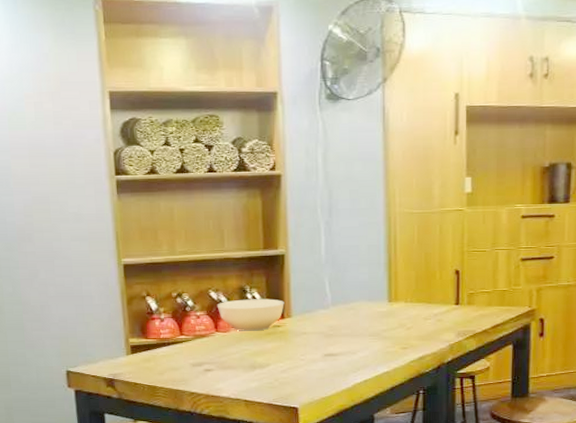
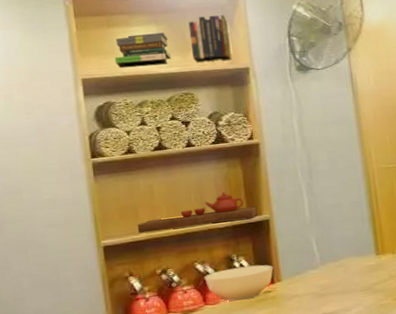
books: none [142,46,199,83] -> present [115,32,171,69]
tea set: none [156,222,274,256] -> present [137,192,258,234]
books: none [218,31,260,84] -> present [188,15,232,64]

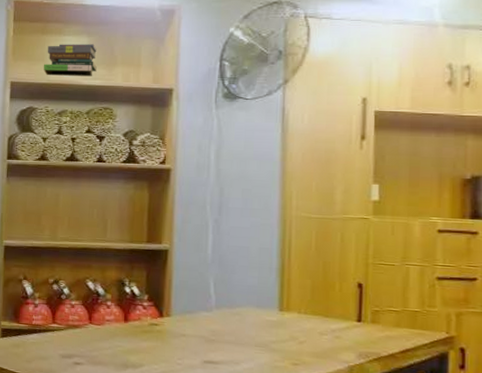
tea set: present [137,192,258,234] -> none [38,213,158,246]
books: present [188,15,232,64] -> none [118,32,159,80]
bowl: present [204,265,273,302] -> none [93,292,164,328]

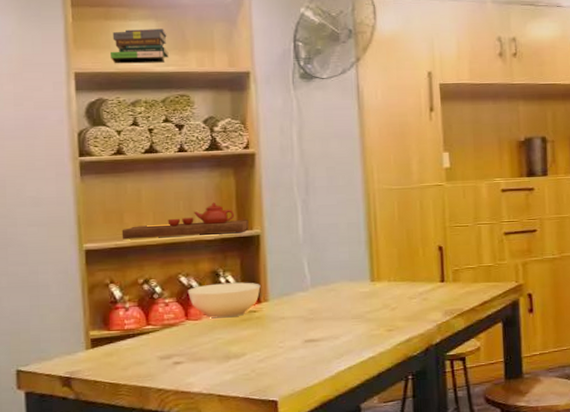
tea set: none [38,213,158,246] -> present [121,202,249,240]
bowl: none [93,292,164,328] -> present [187,282,261,319]

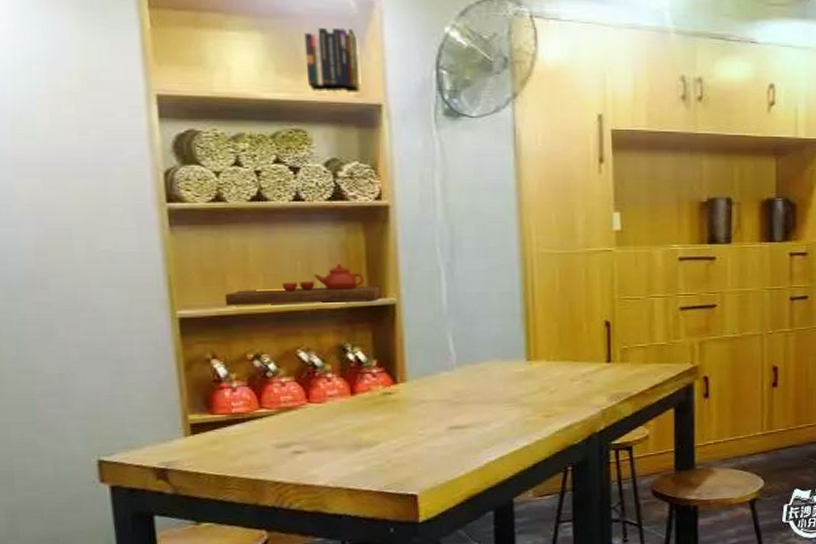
books: present [111,29,169,64] -> none [203,42,279,88]
bowl: present [187,282,261,319] -> none [308,359,397,401]
books: none [189,14,233,64] -> present [304,28,360,92]

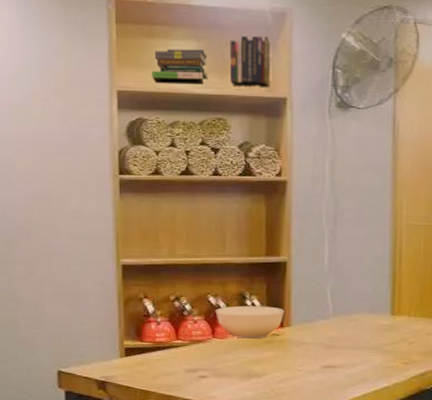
books: none [203,42,279,88] -> present [152,49,208,85]
tea set: present [224,264,382,306] -> none [156,227,277,259]
bowl: none [308,359,397,401] -> present [215,305,284,339]

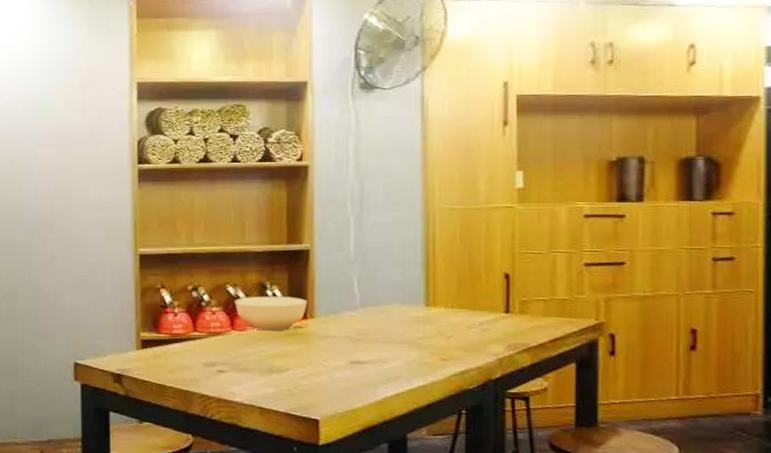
books: present [152,49,208,85] -> none [171,38,227,74]
books: present [229,36,271,88] -> none [248,22,290,74]

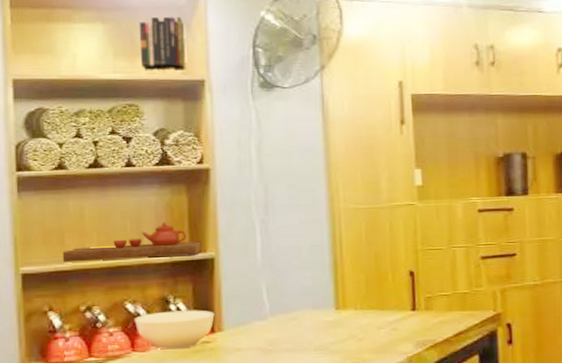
tea set: none [174,214,298,247] -> present [62,222,202,263]
books: none [248,22,290,74] -> present [139,17,186,71]

